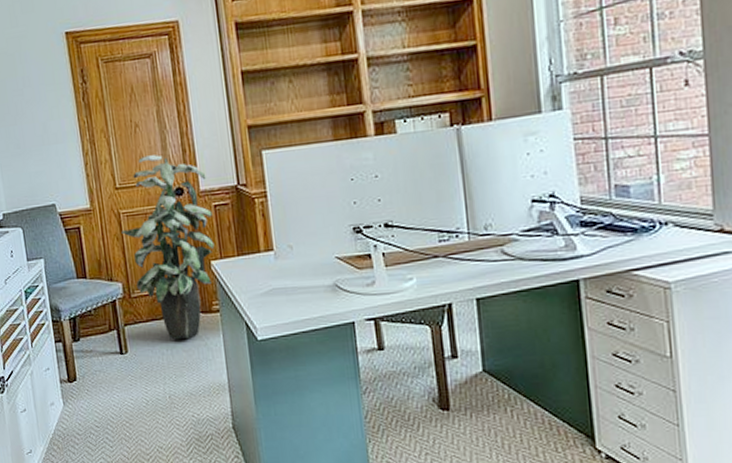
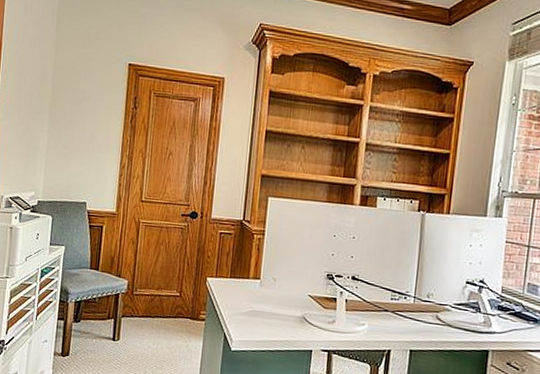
indoor plant: present [121,155,215,339] -> none [137,180,219,338]

